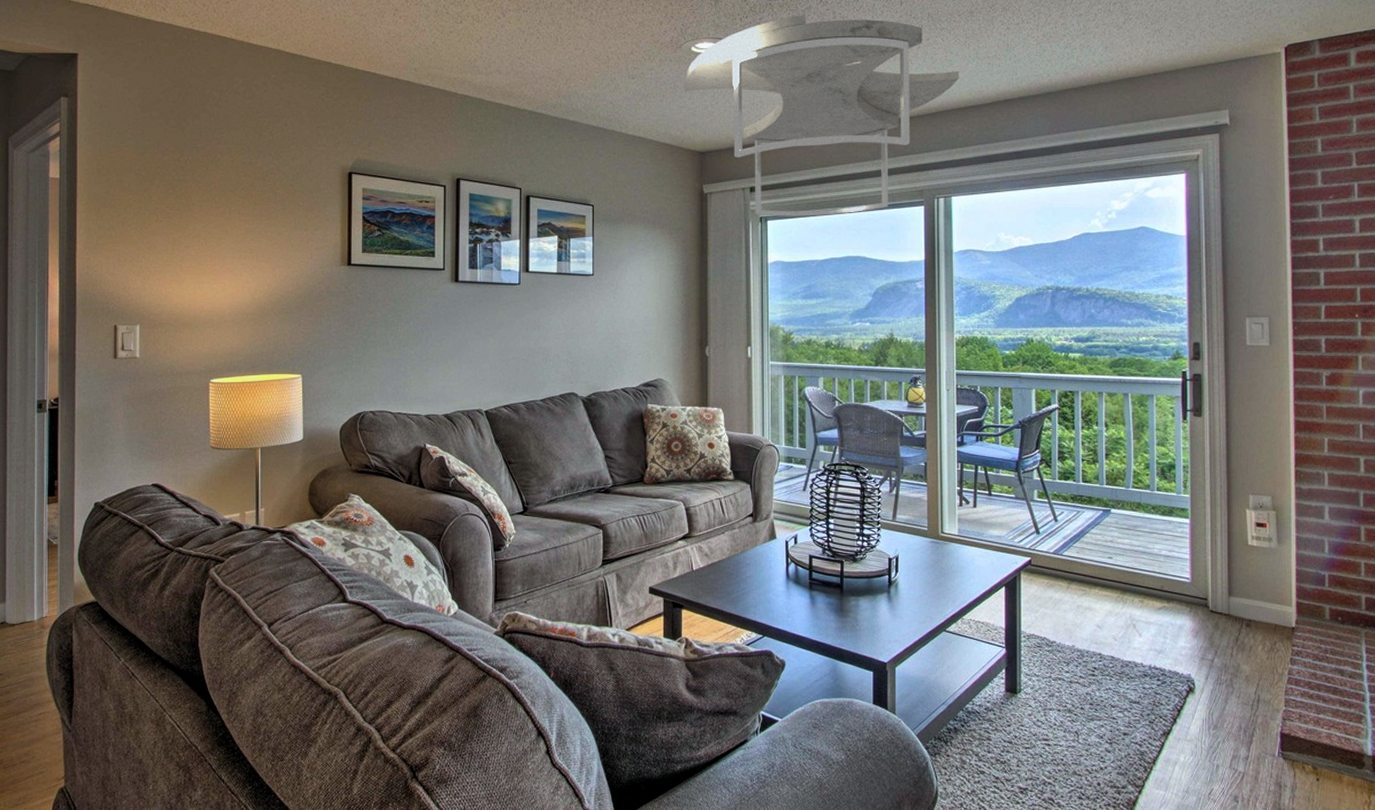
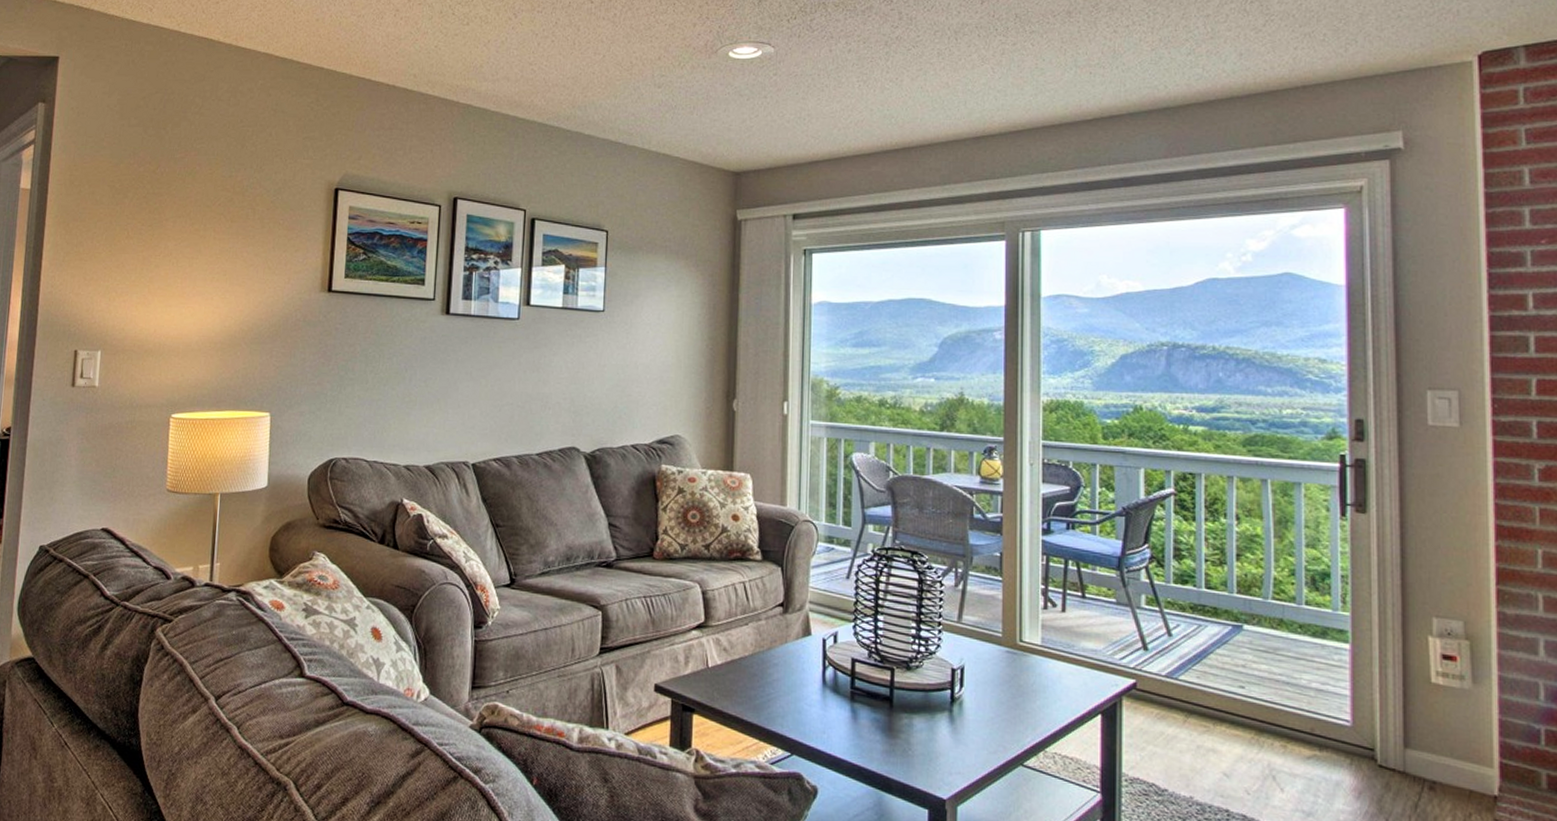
ceiling fan: present [684,15,959,216] -> none [718,16,1053,250]

